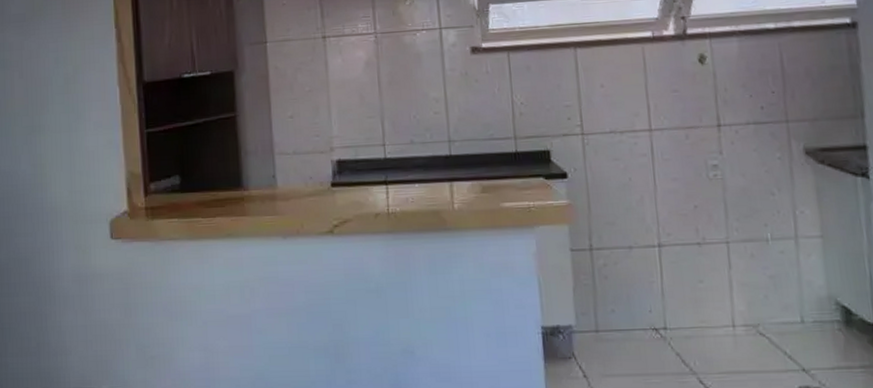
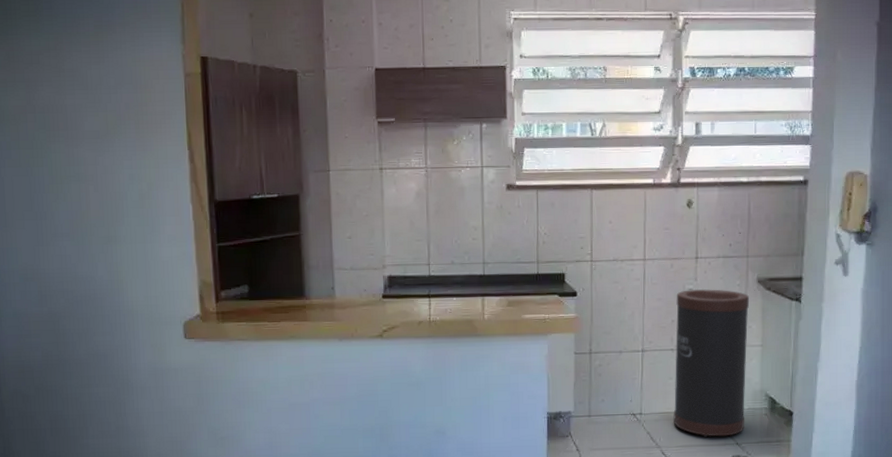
trash can: none [696,164,811,362] -> present [673,288,750,438]

